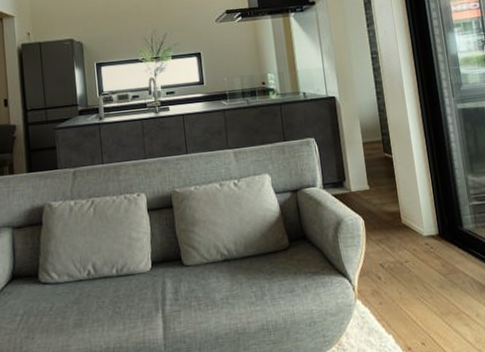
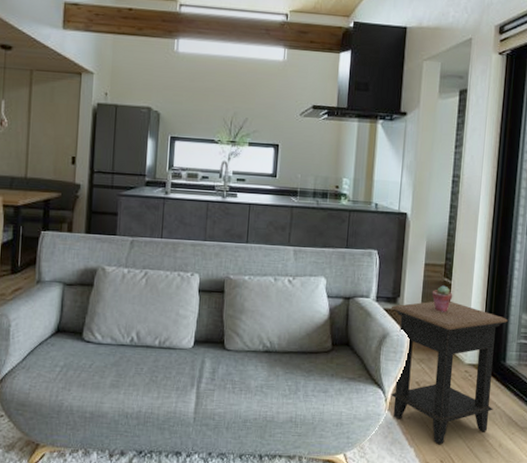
side table: none [339,175,462,327] -> present [390,302,508,445]
potted succulent: none [375,161,397,188] -> present [431,285,453,312]

